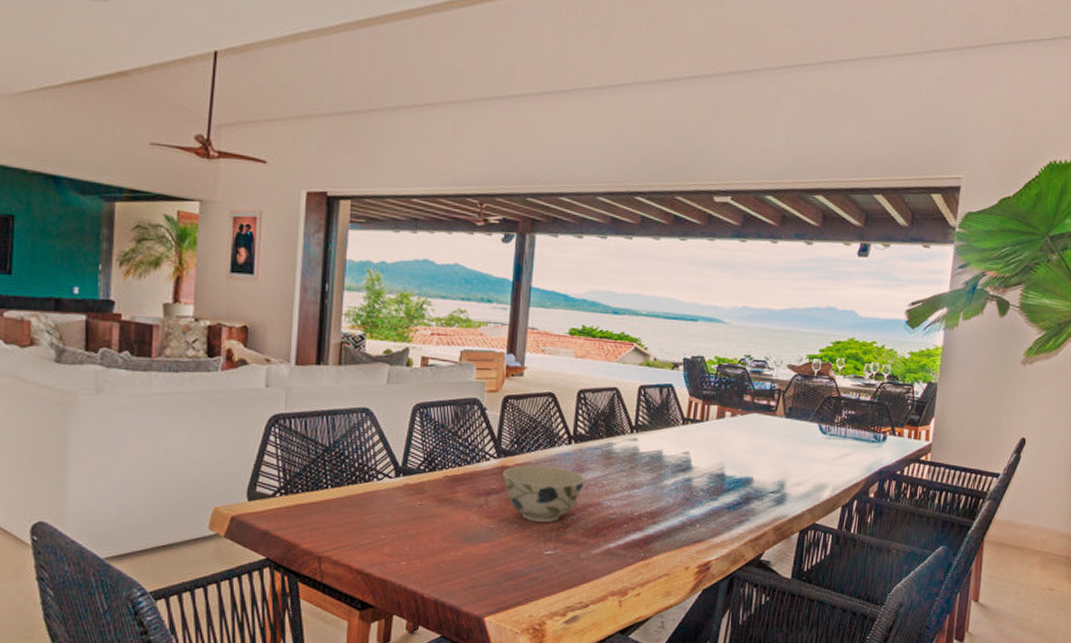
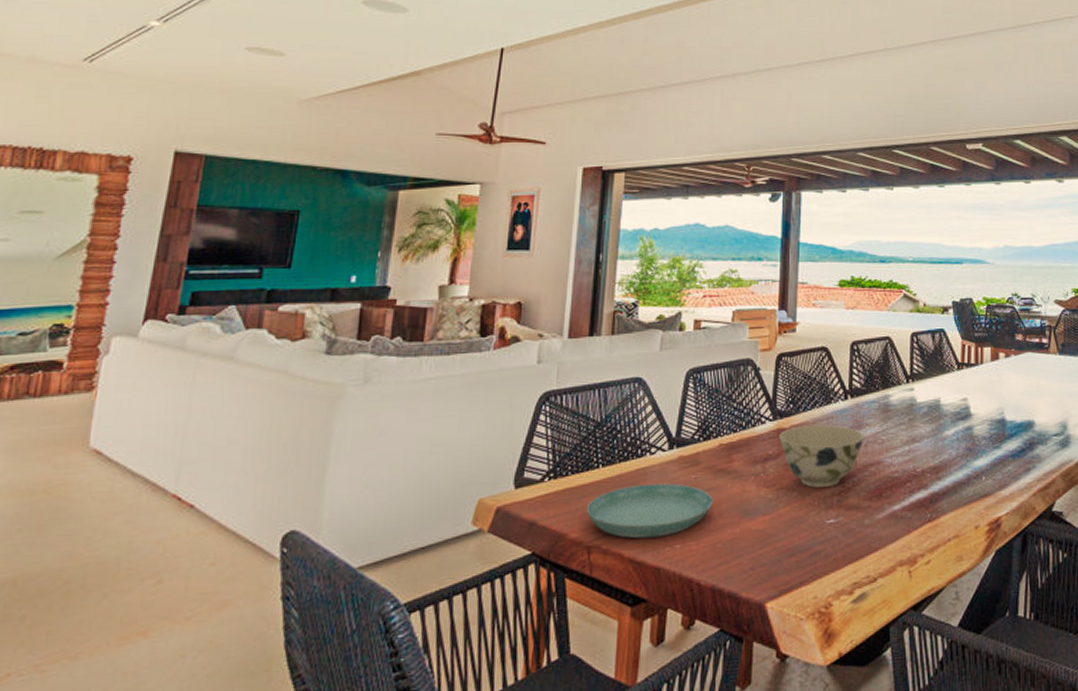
saucer: none [316,506,437,554] -> present [586,483,713,539]

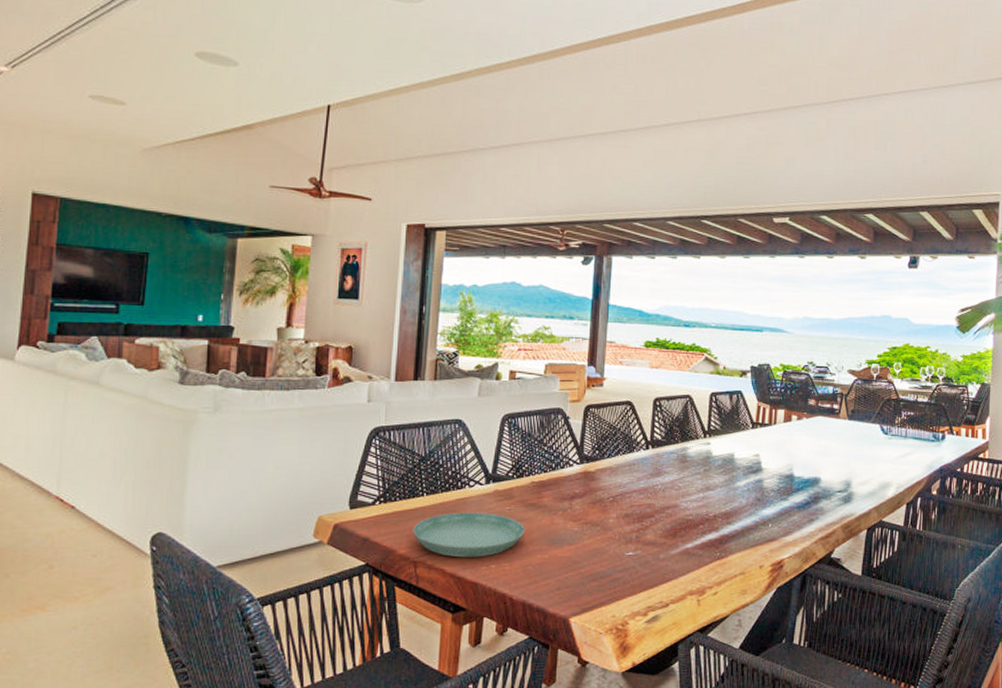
bowl: present [779,424,865,488] -> none [585,470,663,525]

